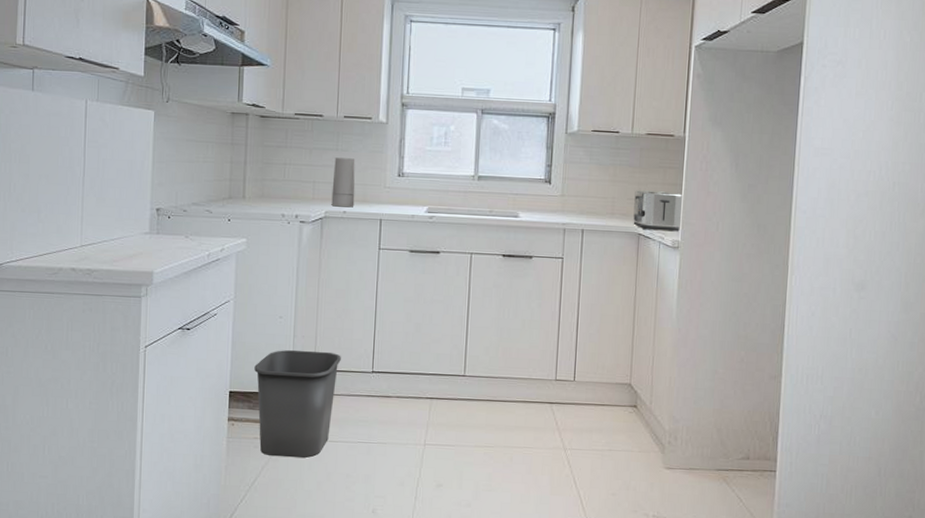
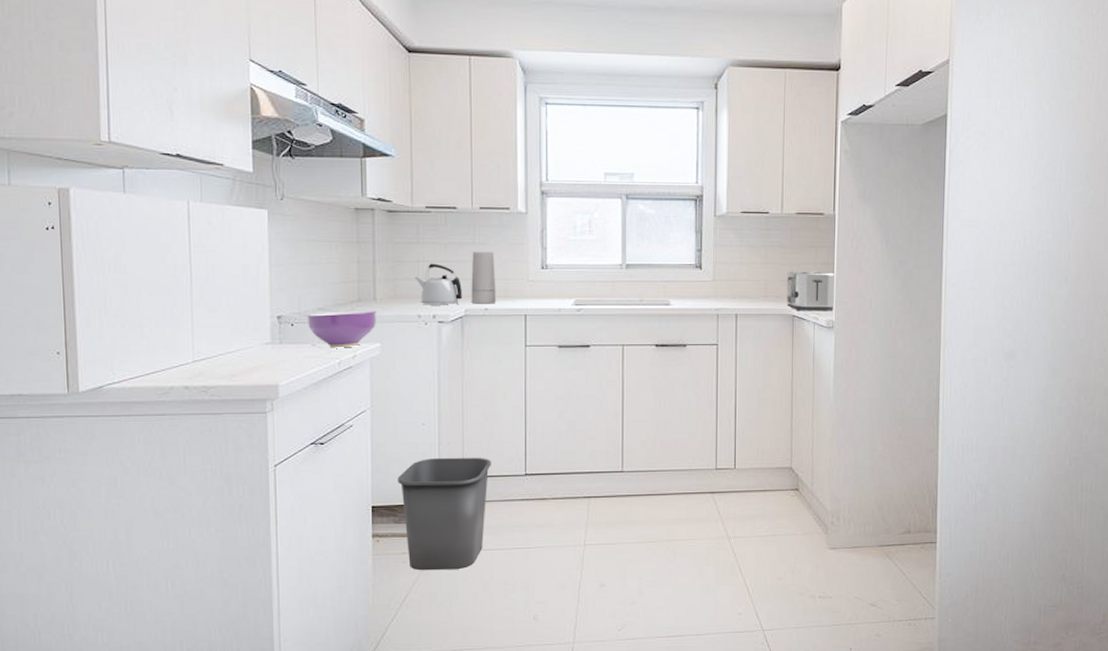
bowl: none [182,207,245,242] -> present [306,310,377,348]
kettle: none [281,166,324,207] -> present [415,263,463,307]

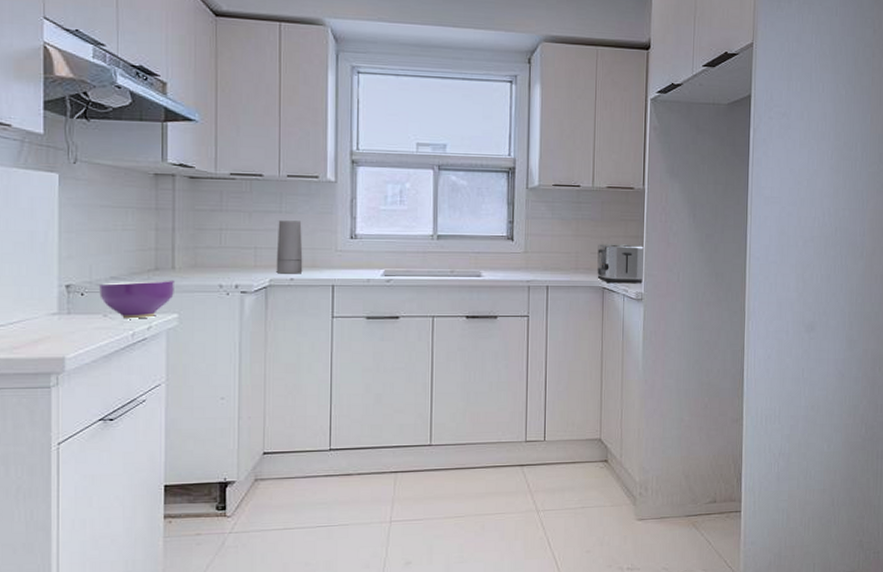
waste bin: present [398,457,491,570] -> none [193,432,294,552]
kettle: present [415,263,463,307] -> none [217,231,268,276]

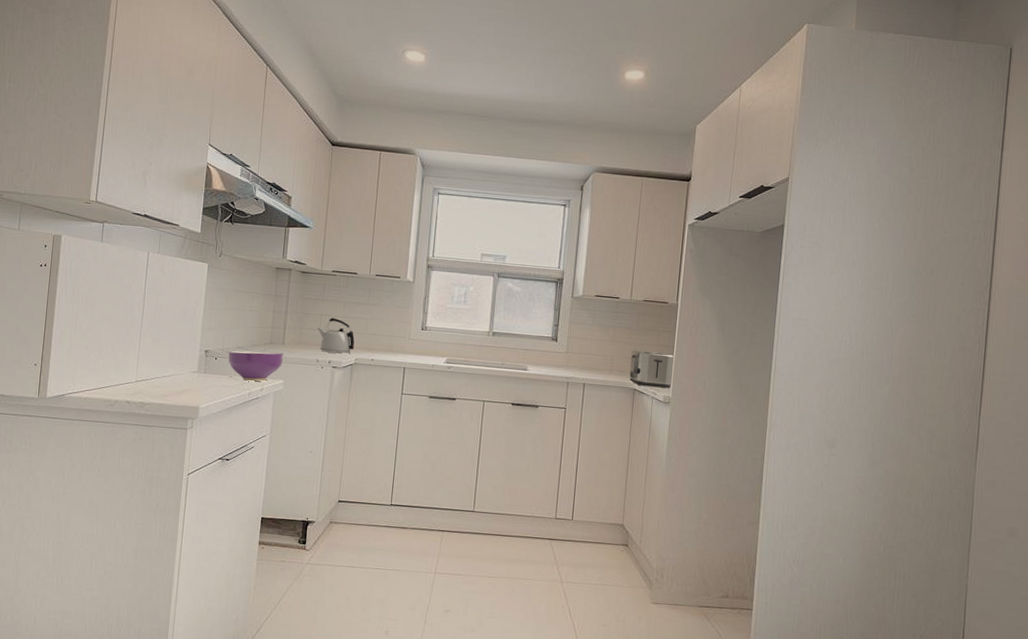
kettle: none [217,231,268,276] -> present [317,317,355,354]
canister: present [276,220,303,274] -> none [361,311,384,356]

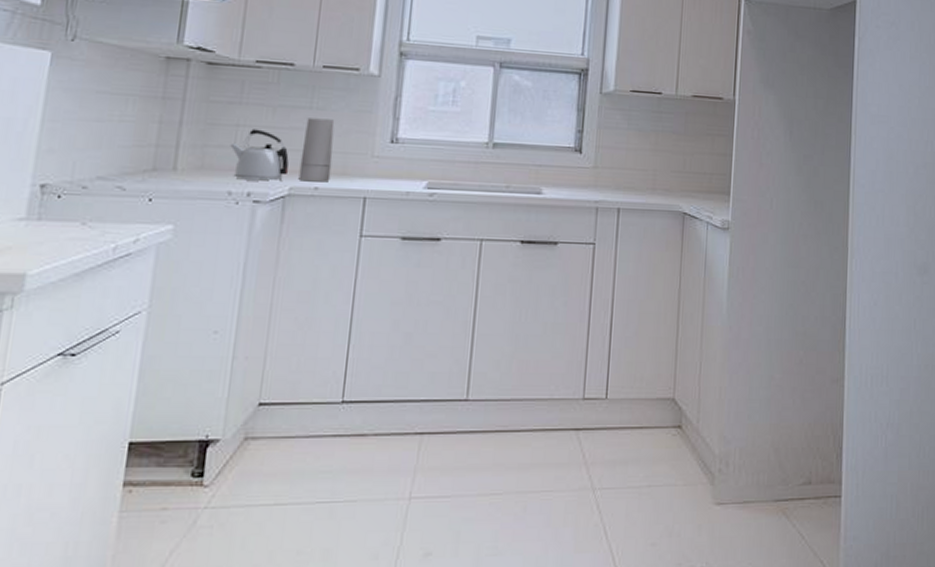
bowl: present [228,351,284,382] -> none [80,182,176,230]
canister: none [361,311,384,356] -> present [298,118,335,182]
toaster: present [629,350,675,389] -> none [677,161,734,210]

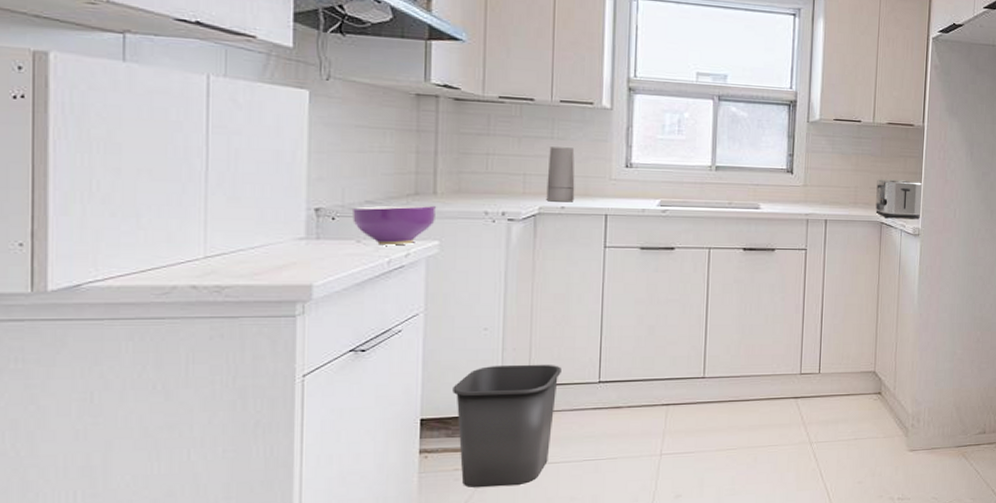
bowl: none [80,182,176,230] -> present [351,205,437,246]
waste bin: none [169,377,299,533] -> present [453,364,561,487]
kettle: present [230,129,289,182] -> none [483,157,537,203]
toaster: none [677,161,734,210] -> present [875,179,923,220]

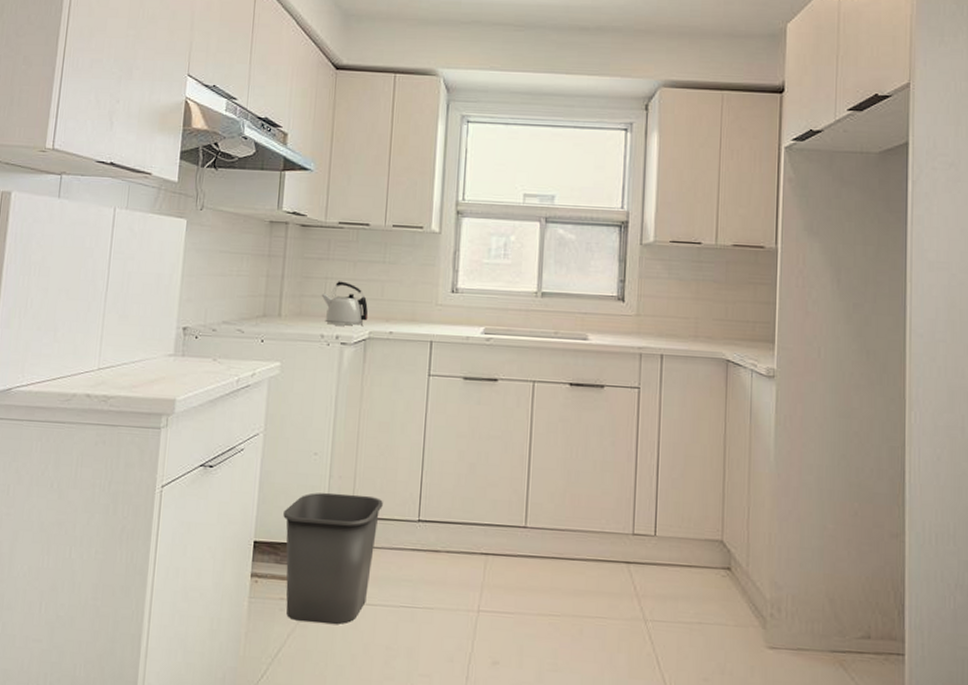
bowl: present [351,205,437,246] -> none [211,326,281,365]
kettle: none [483,157,537,203] -> present [321,281,368,327]
canister: present [546,147,575,202] -> none [376,271,404,328]
toaster: present [875,179,923,220] -> none [720,309,778,358]

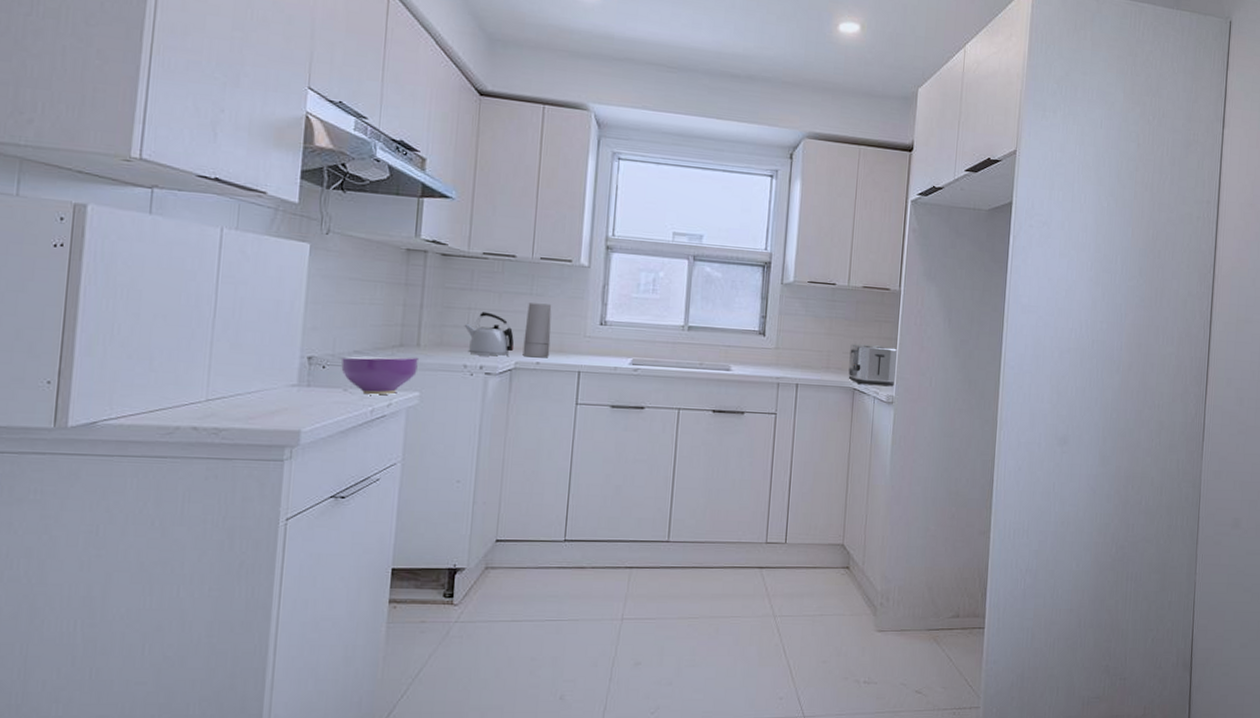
bowl: none [211,326,281,365] -> present [340,356,420,396]
waste bin: present [283,492,383,624] -> none [424,518,529,641]
canister: none [376,271,404,328] -> present [522,303,552,358]
toaster: none [720,309,778,358] -> present [848,344,898,387]

